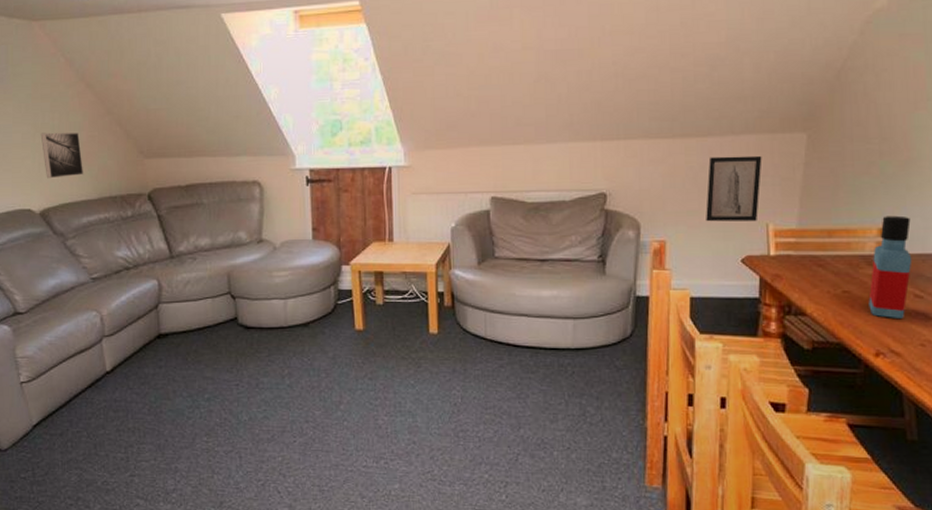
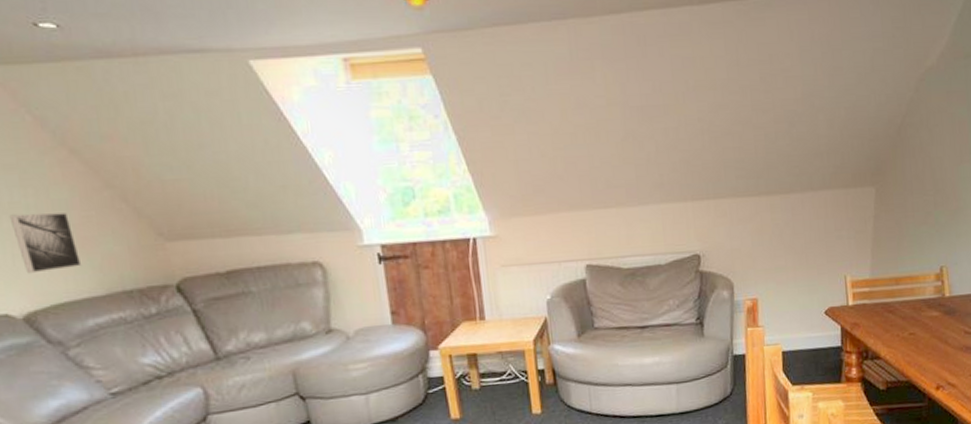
wall art: present [706,155,762,222] -> none [791,210,839,277]
bottle: present [868,215,913,318] -> none [929,261,963,354]

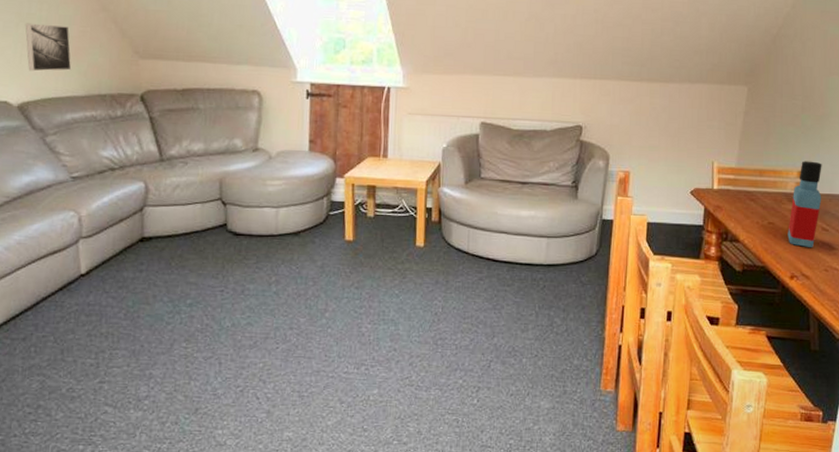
bottle: none [929,261,963,354] -> present [788,161,822,247]

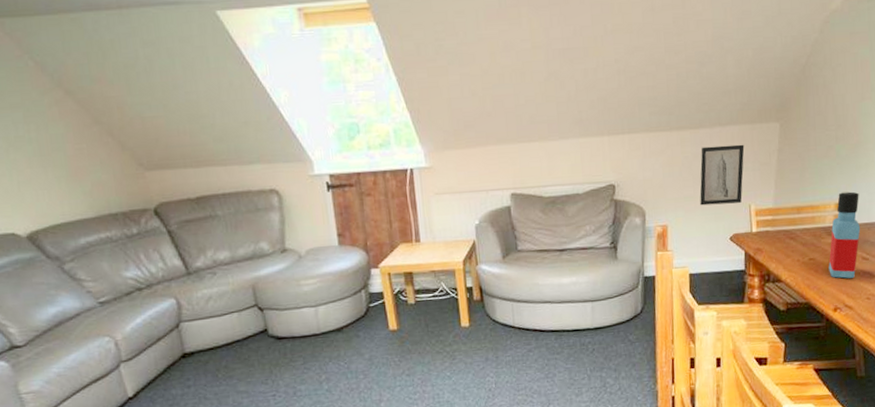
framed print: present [25,23,72,72] -> none [15,145,75,199]
wall art: none [664,100,712,159] -> present [699,144,745,206]

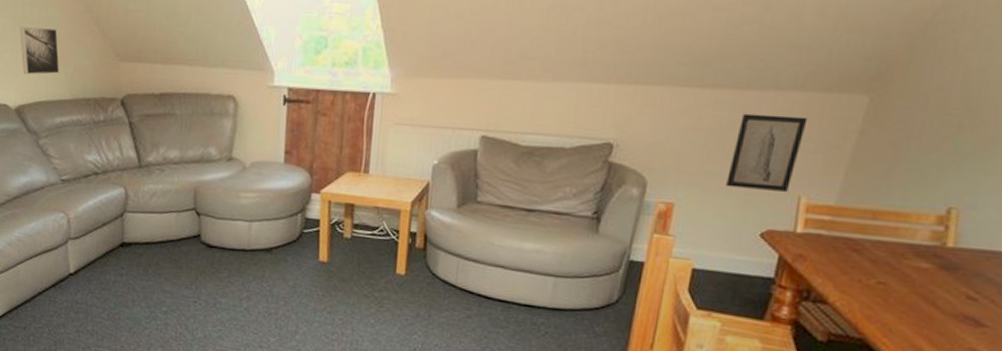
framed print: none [15,145,75,199] -> present [19,26,60,75]
bottle: present [828,191,861,279] -> none [906,201,982,321]

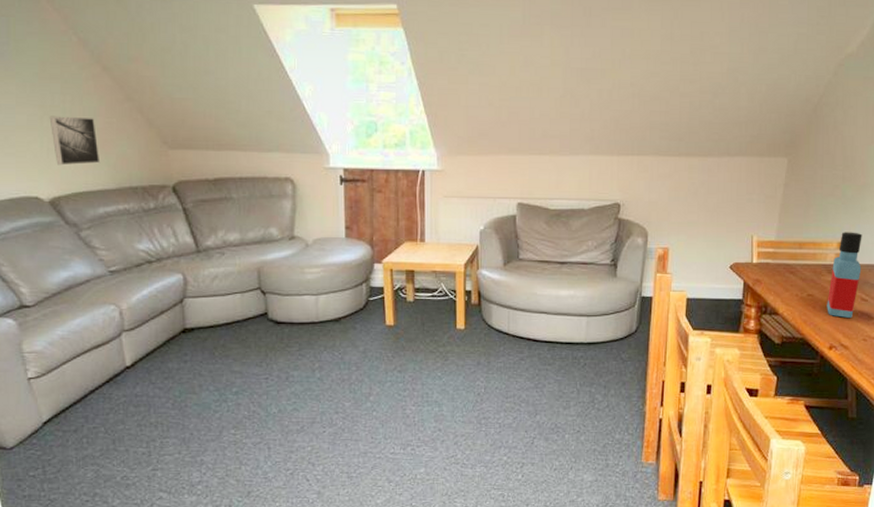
wall art: present [726,113,808,192] -> none [703,175,751,233]
bottle: none [906,201,982,321] -> present [827,232,862,318]

